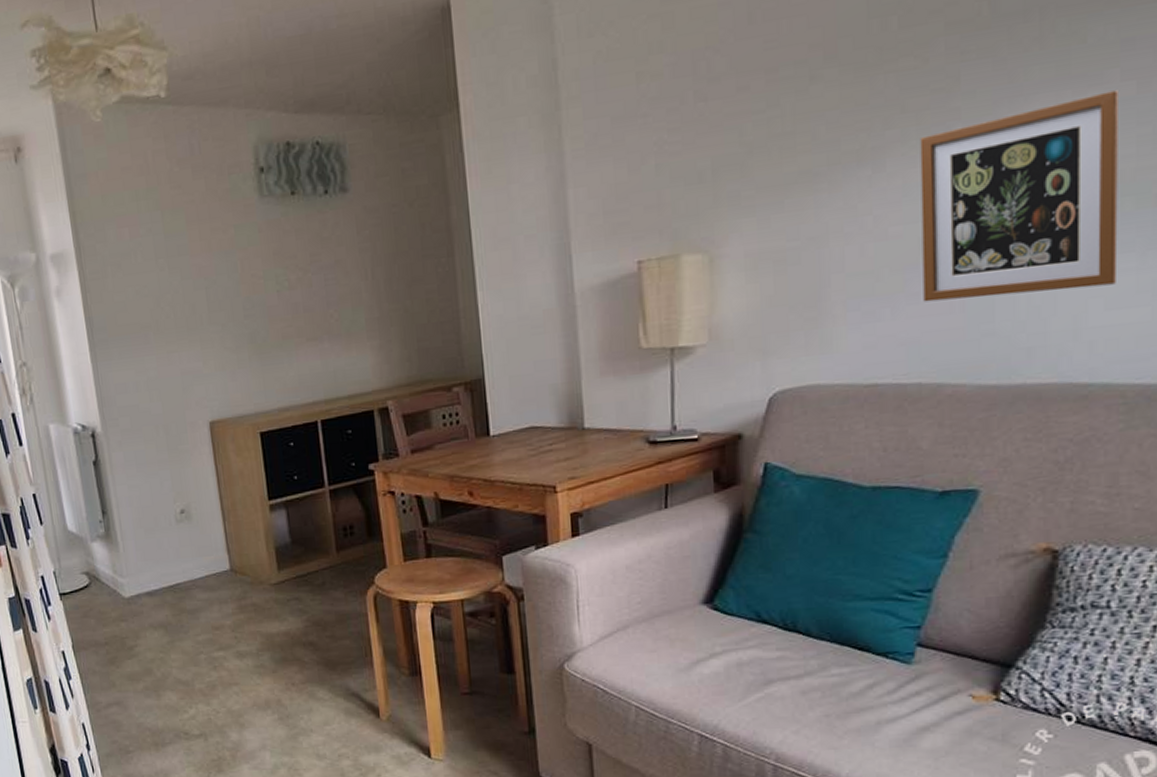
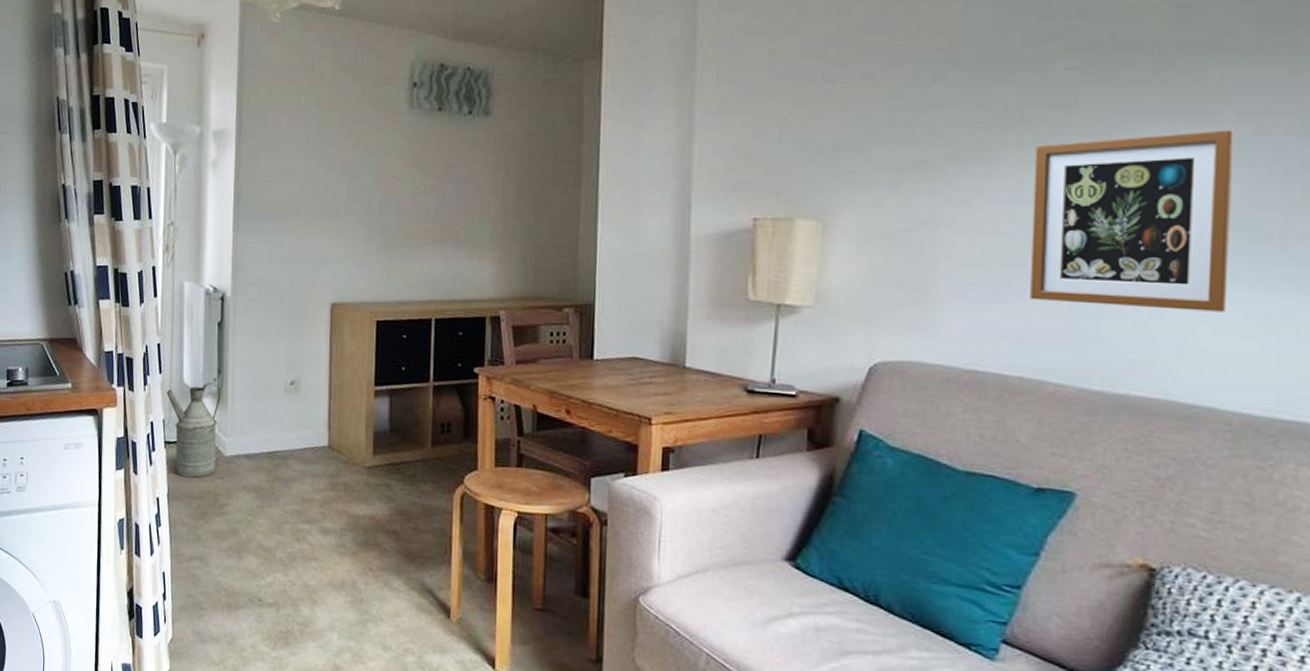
watering can: none [51,524,119,626] -> present [166,381,221,478]

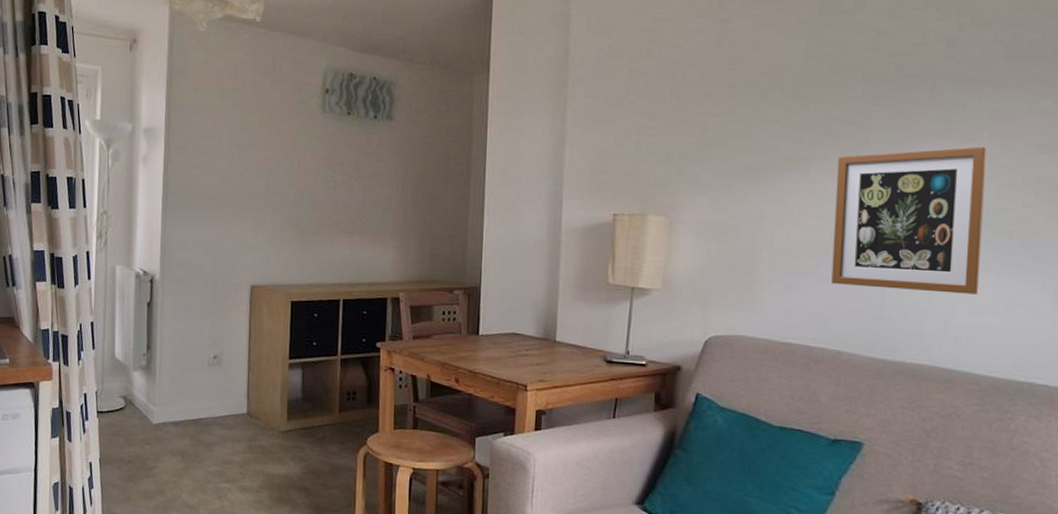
watering can: present [166,381,221,478] -> none [99,356,150,444]

